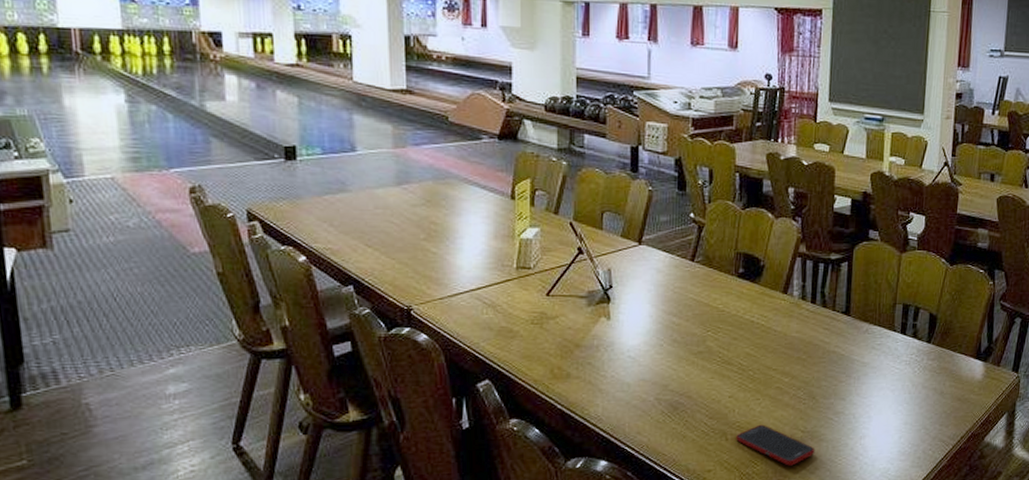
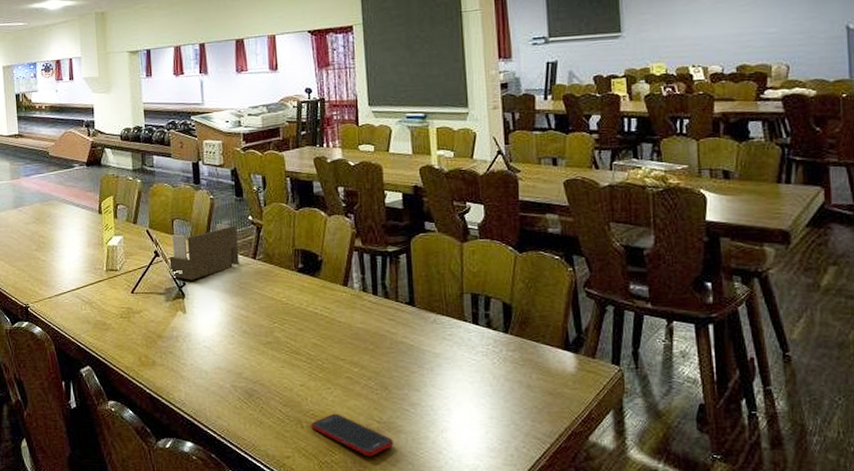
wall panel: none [595,220,677,282] -> present [169,224,239,280]

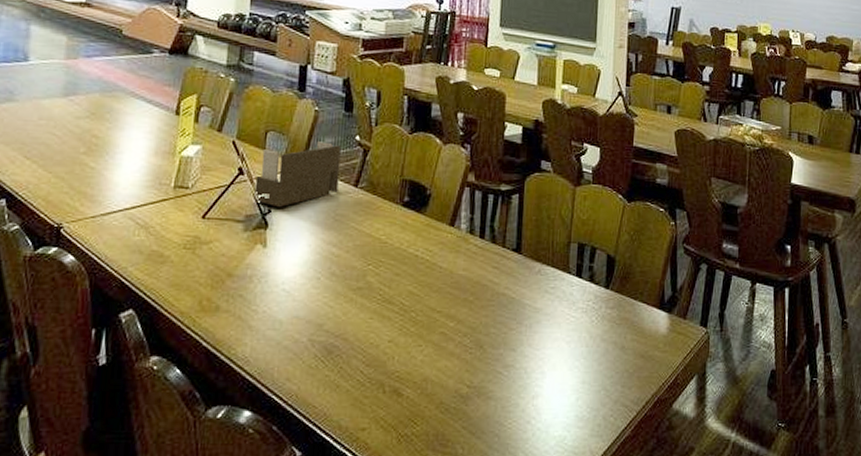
cell phone: present [311,413,394,457] -> none [395,376,482,428]

